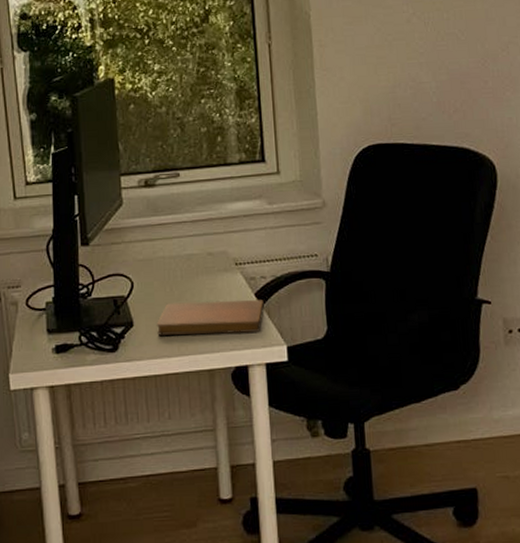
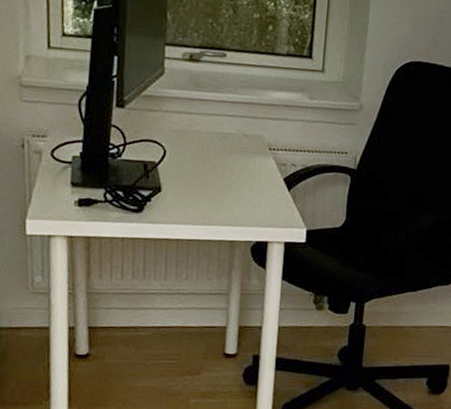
notebook: present [156,300,264,336] -> none [184,175,291,214]

